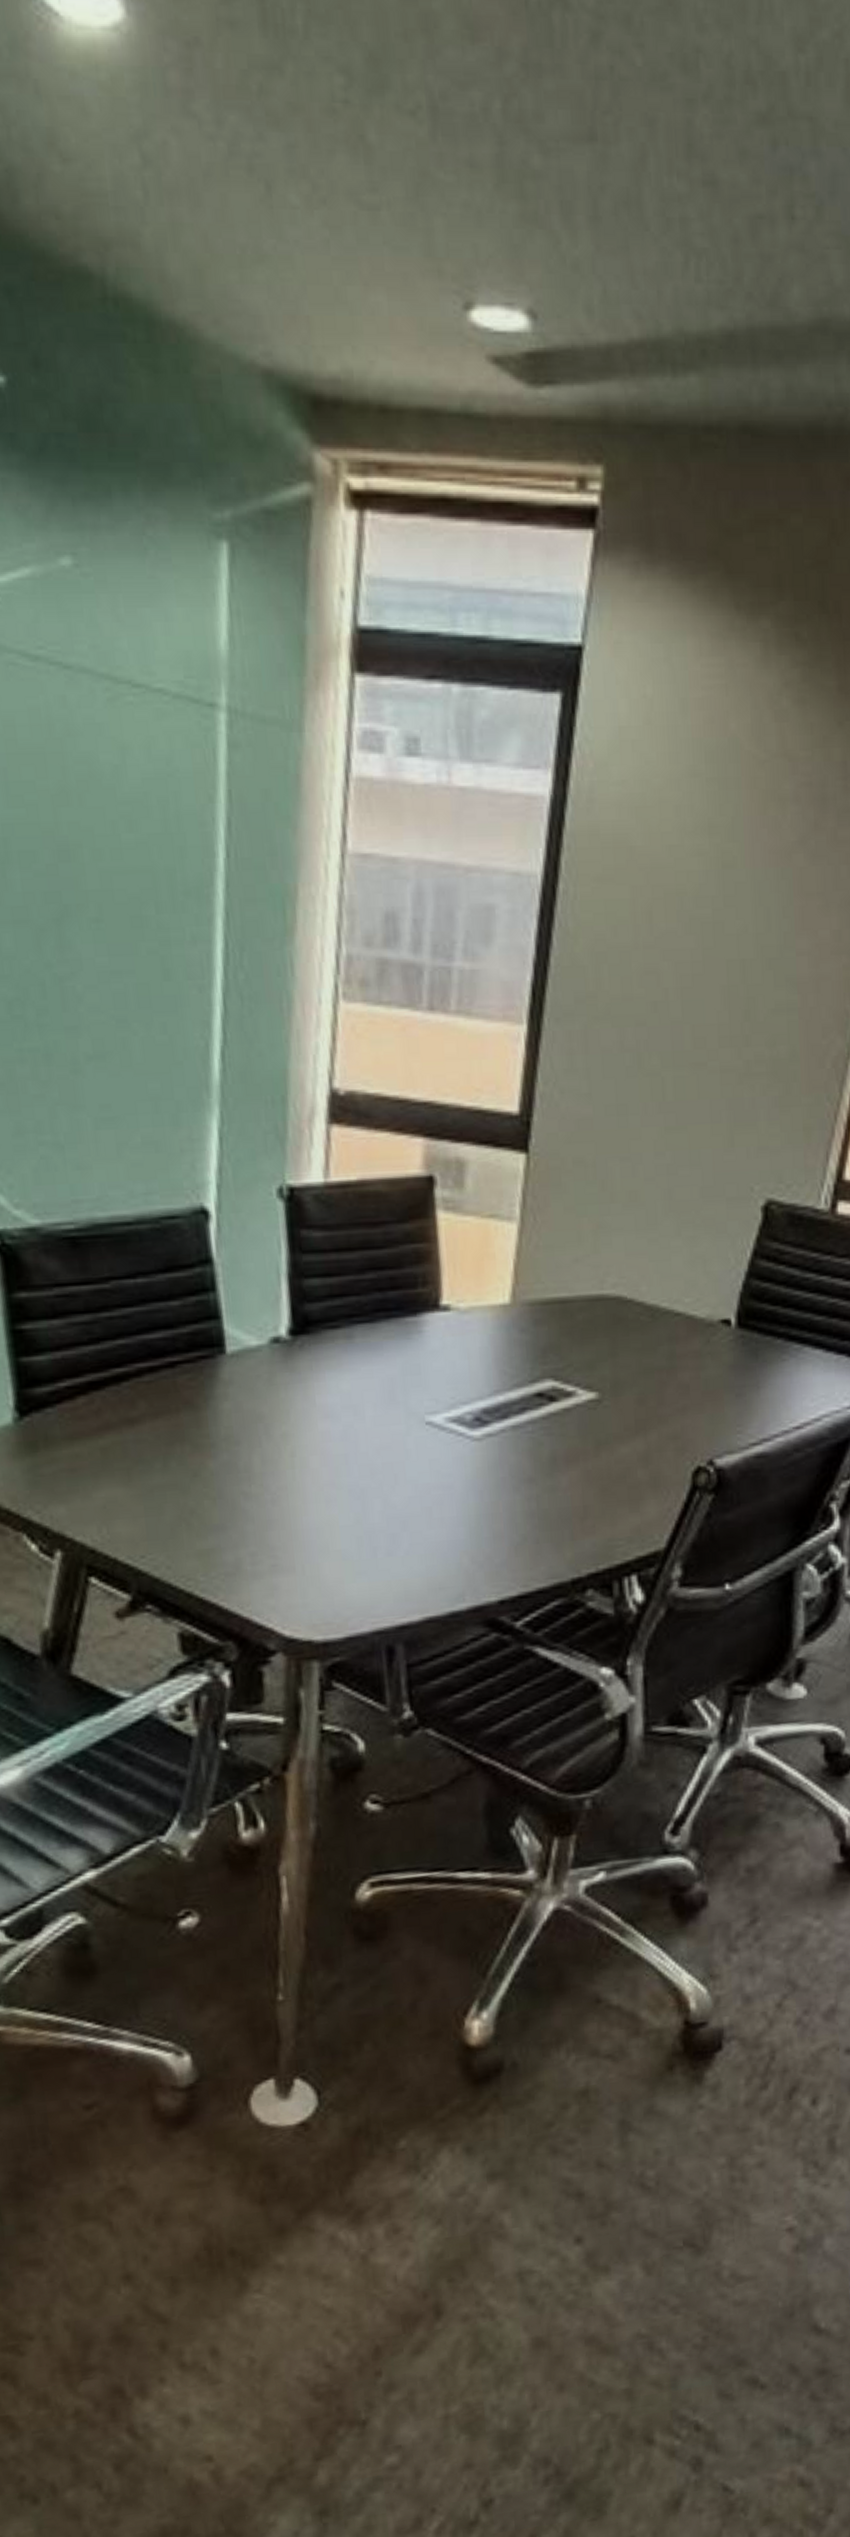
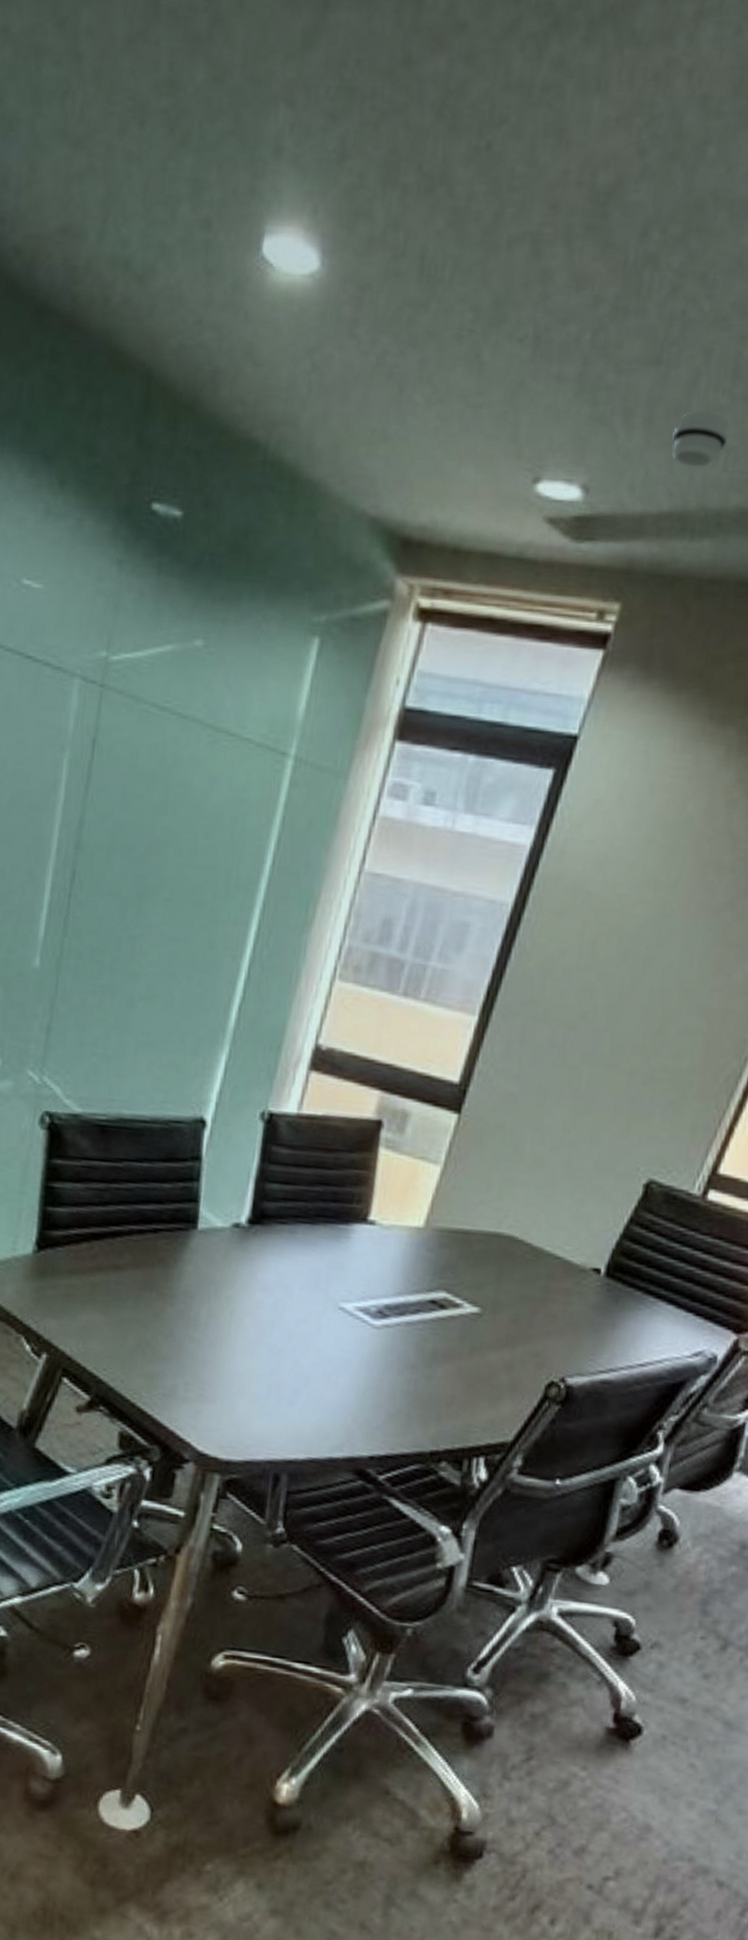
smoke detector: none [627,200,695,279] -> present [672,409,729,468]

